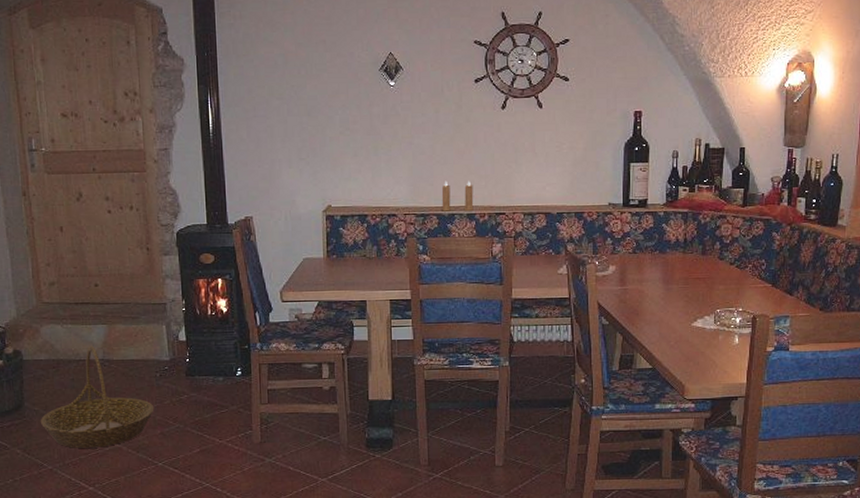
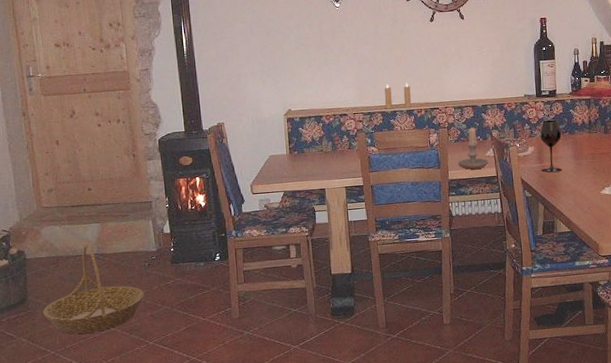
candle: none [523,237,560,288] -> present [457,126,488,170]
wineglass: none [623,235,650,297] -> present [540,119,562,173]

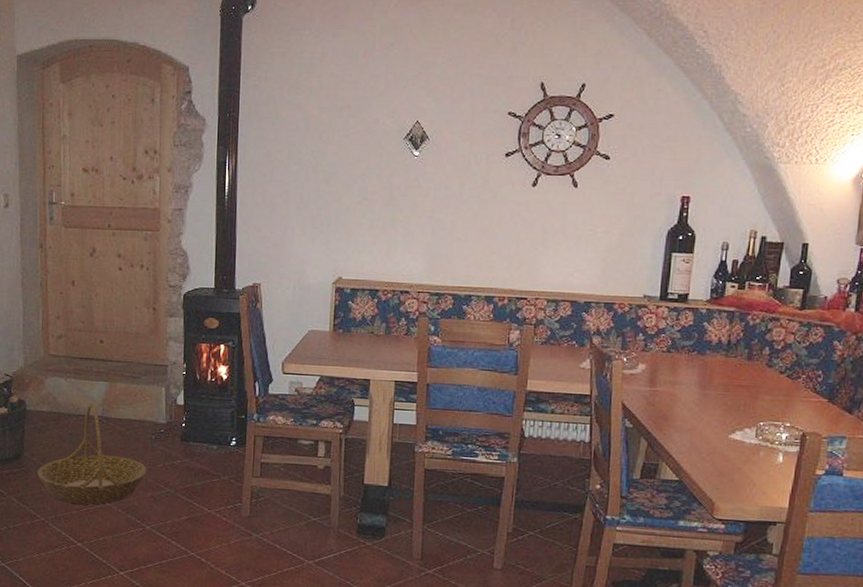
candle: present [384,83,412,109] -> none [458,259,494,295]
candle: present [457,126,488,170] -> none [541,327,582,383]
wineglass: present [540,119,562,173] -> none [652,332,687,401]

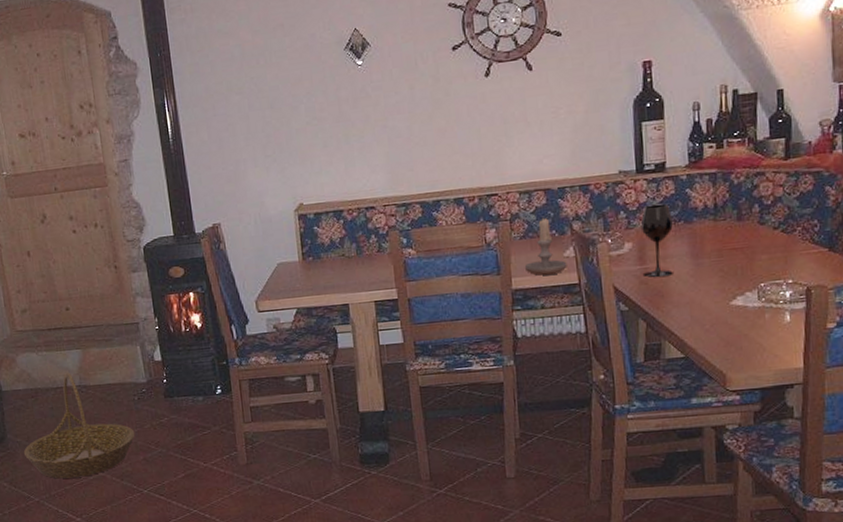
candle: none [541,327,582,383] -> present [524,217,567,276]
wineglass: none [652,332,687,401] -> present [641,204,673,277]

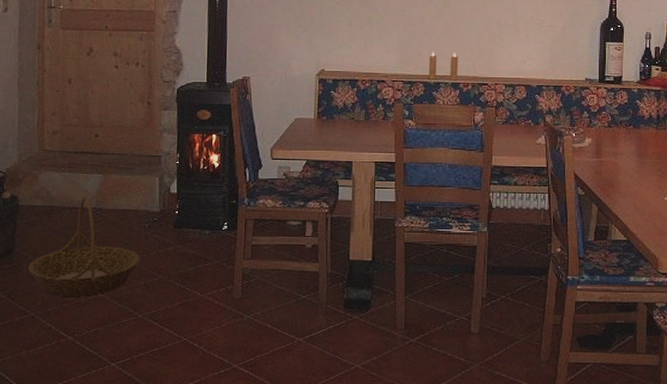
candle: none [423,162,461,199] -> present [428,51,458,81]
candle: present [524,217,567,276] -> none [503,108,538,157]
wineglass: present [641,204,673,277] -> none [599,109,624,169]

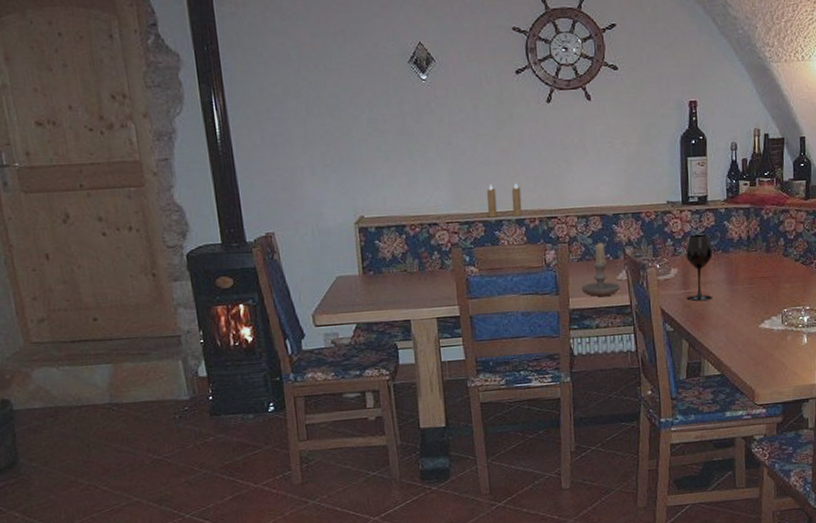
basket: present [28,194,140,296] -> none [40,388,176,506]
candle: none [503,108,538,157] -> present [581,241,620,297]
wineglass: none [599,109,624,169] -> present [686,234,713,301]

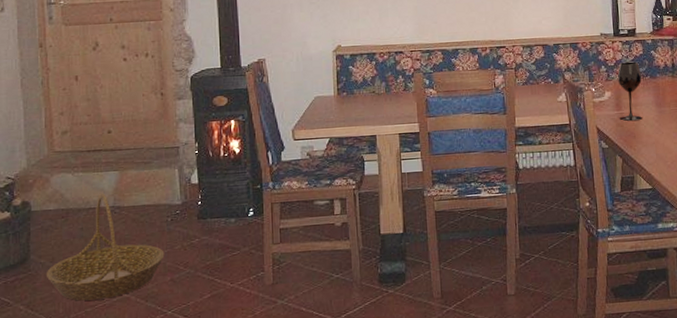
basket: none [40,388,176,506] -> present [46,193,165,301]
candle: present [486,183,523,218] -> none [445,18,476,47]
candle: present [581,241,620,297] -> none [526,67,560,116]

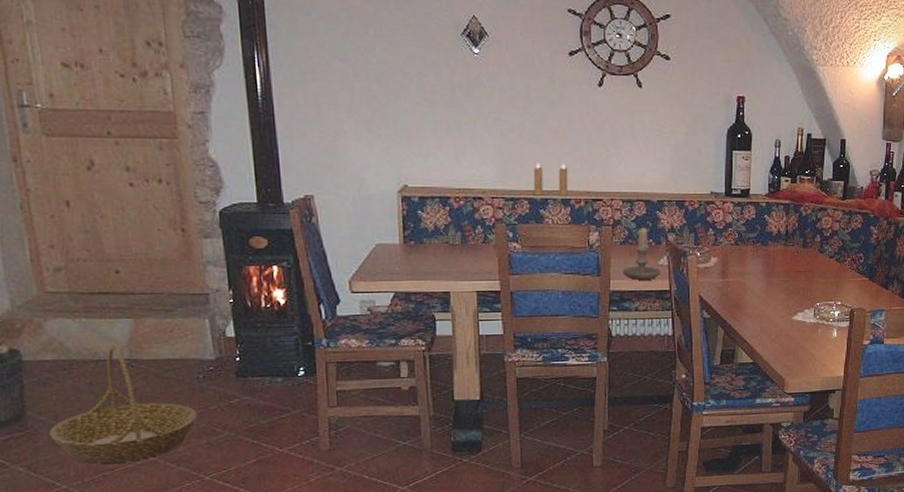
candle: none [445,18,476,47] -> present [533,162,569,197]
candle: none [526,67,560,116] -> present [622,226,661,280]
wineglass: present [618,61,642,121] -> none [725,226,752,290]

